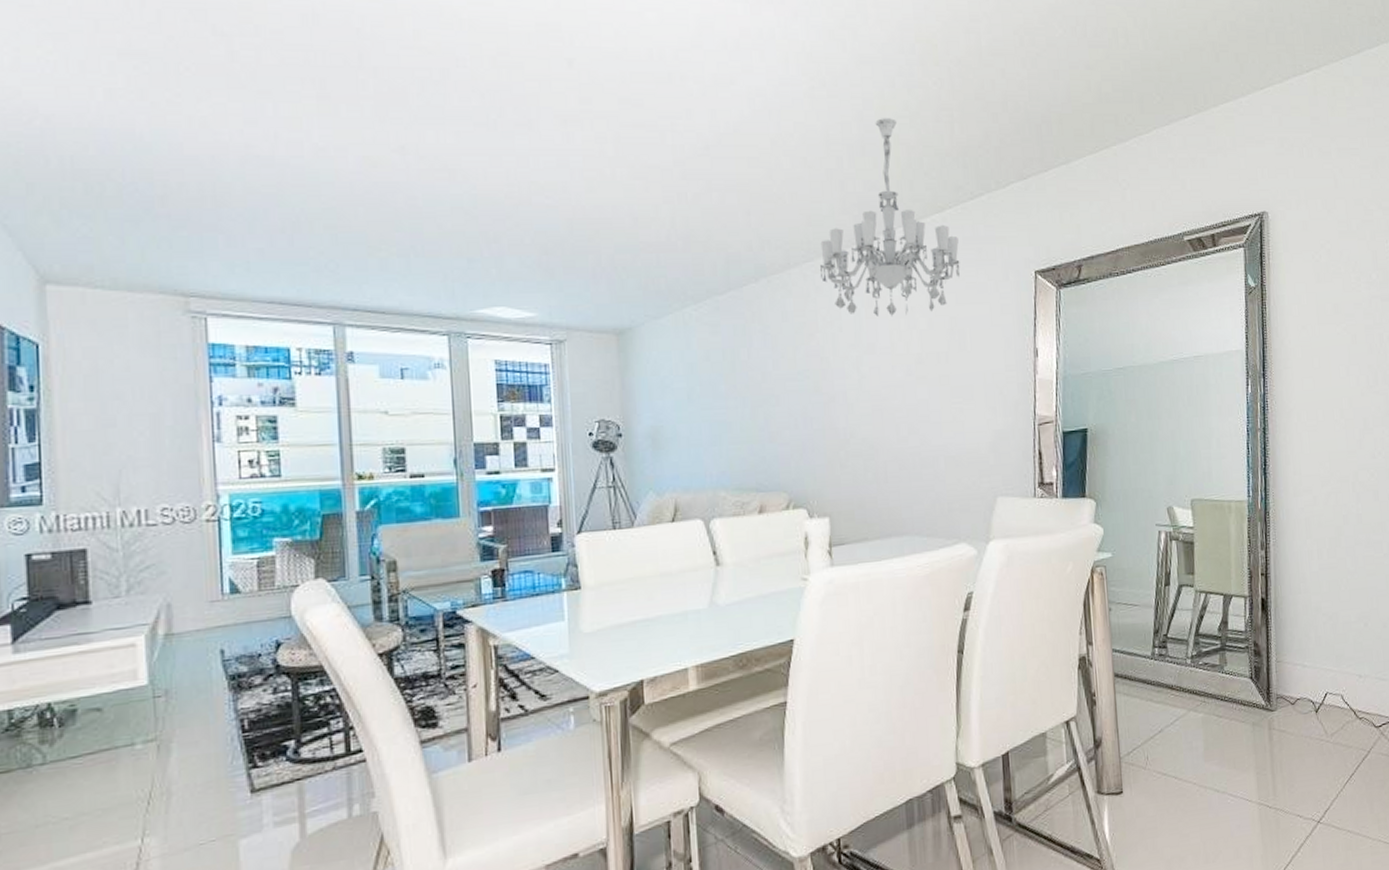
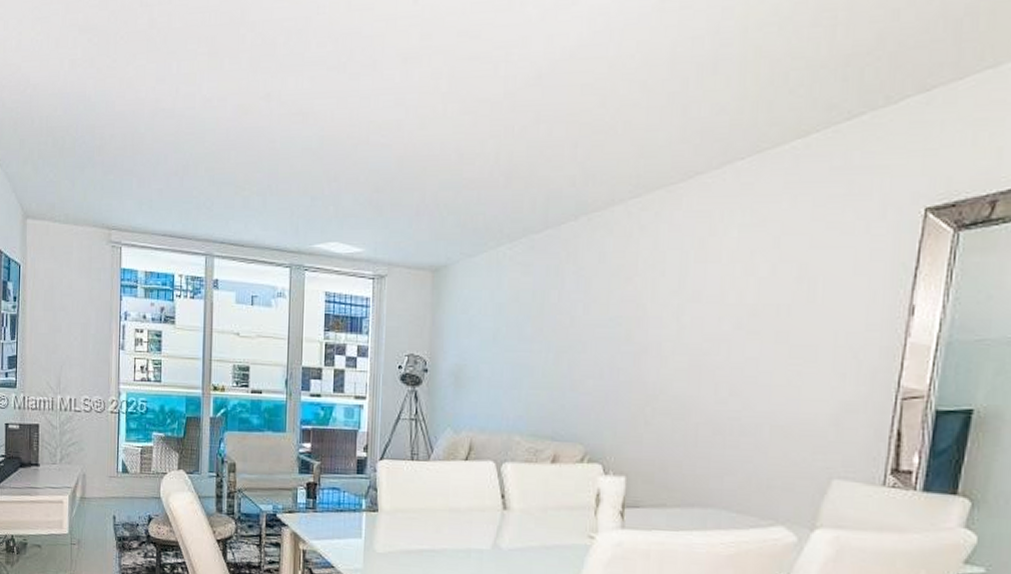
chandelier: present [820,118,960,317] -> none [648,27,824,262]

